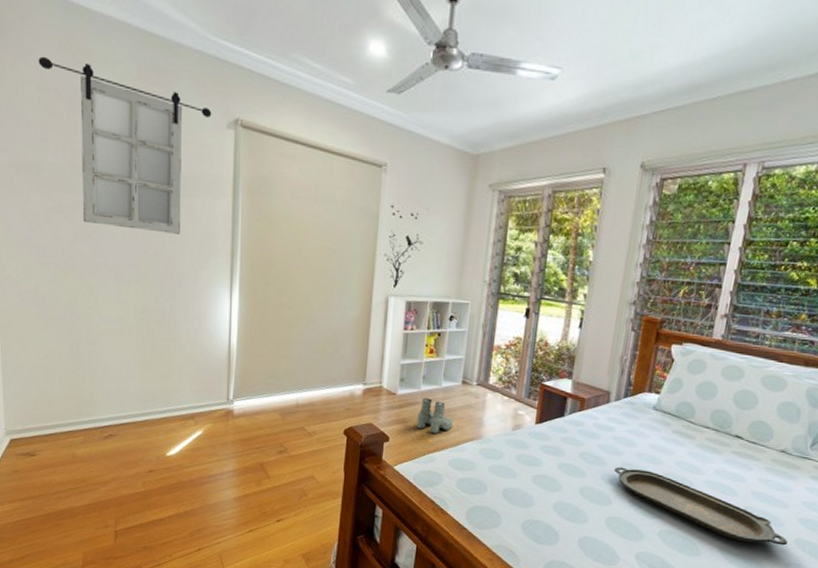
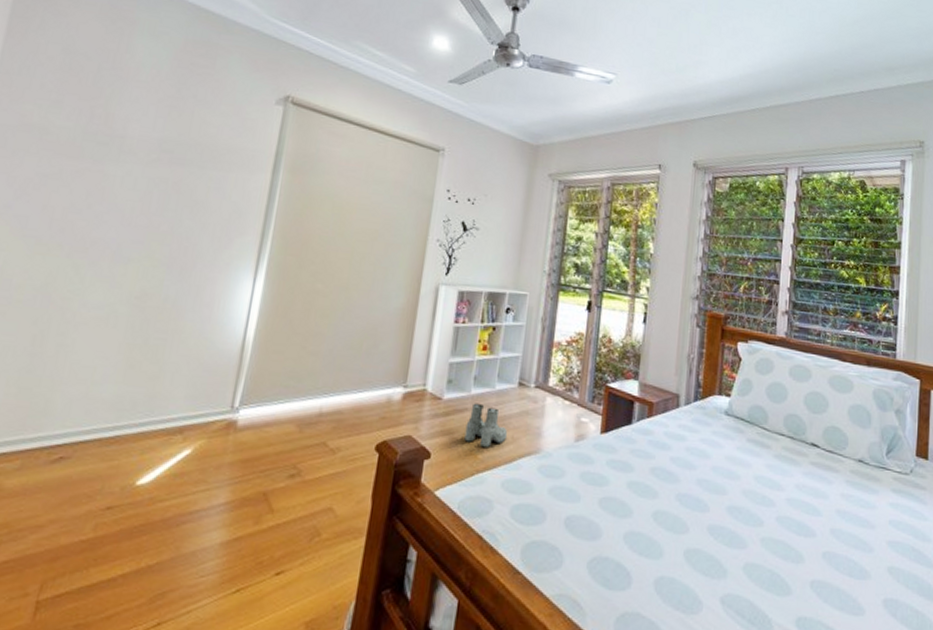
home mirror: present [38,56,212,234] -> none [71,20,261,210]
serving tray: present [614,466,788,546] -> none [689,484,882,576]

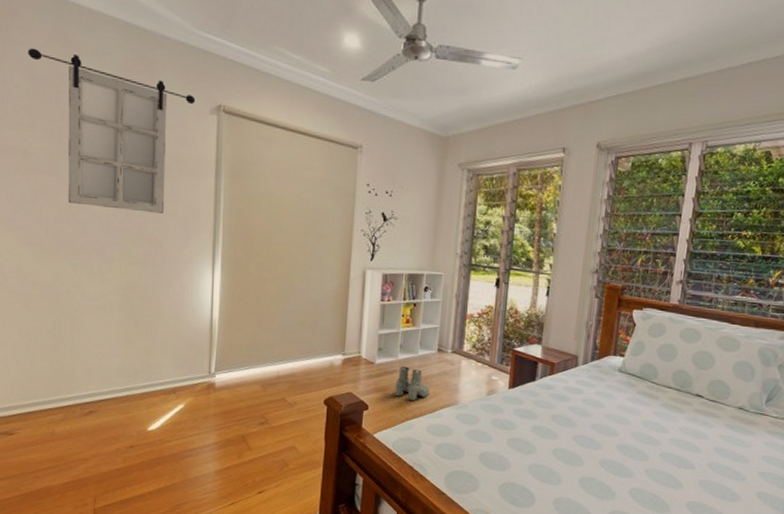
home mirror: none [71,20,261,210] -> present [28,48,196,214]

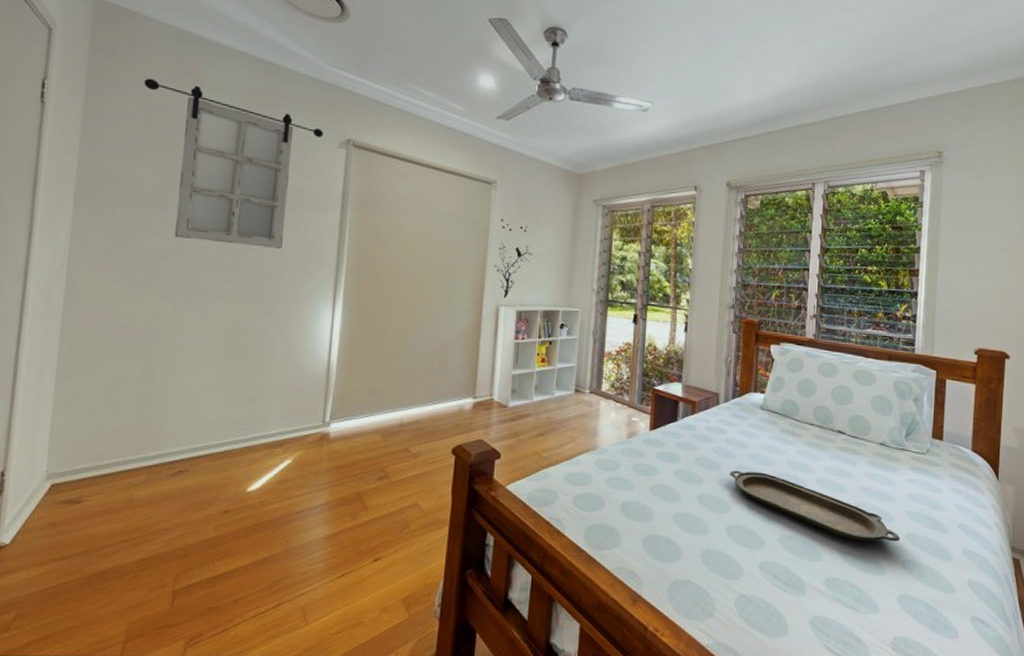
boots: present [395,366,430,401] -> none [529,409,568,448]
serving tray: none [585,428,751,499] -> present [730,470,901,542]

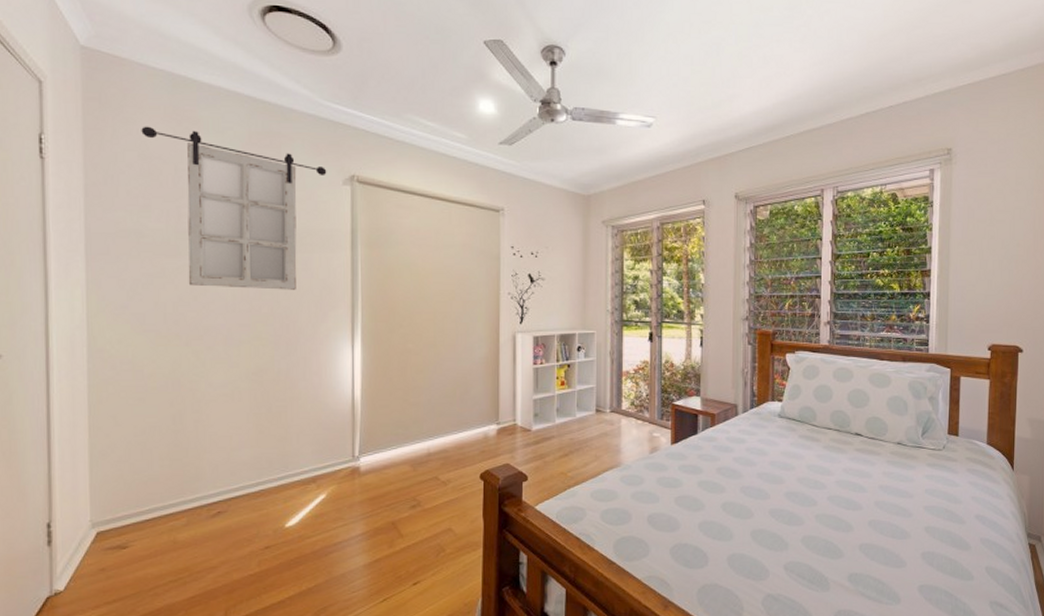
serving tray: present [730,470,901,542] -> none [752,477,920,537]

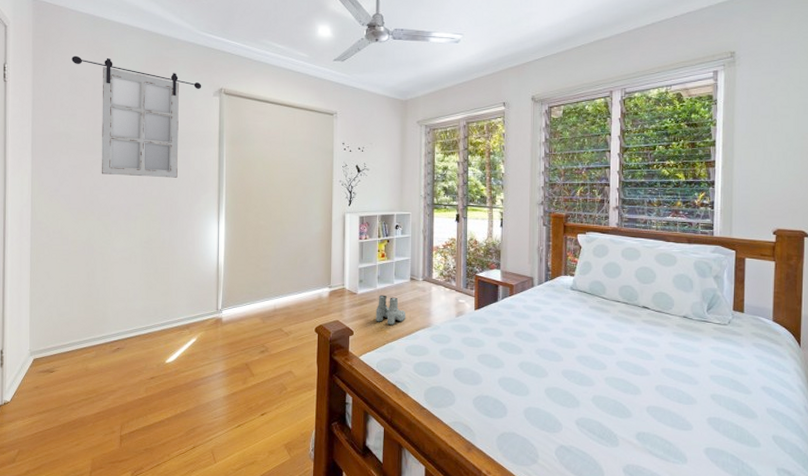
boots: none [554,431,592,467] -> present [376,295,406,326]

